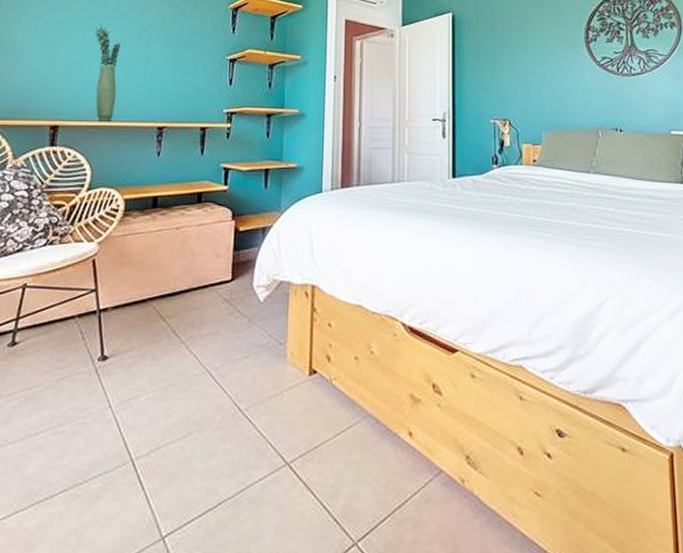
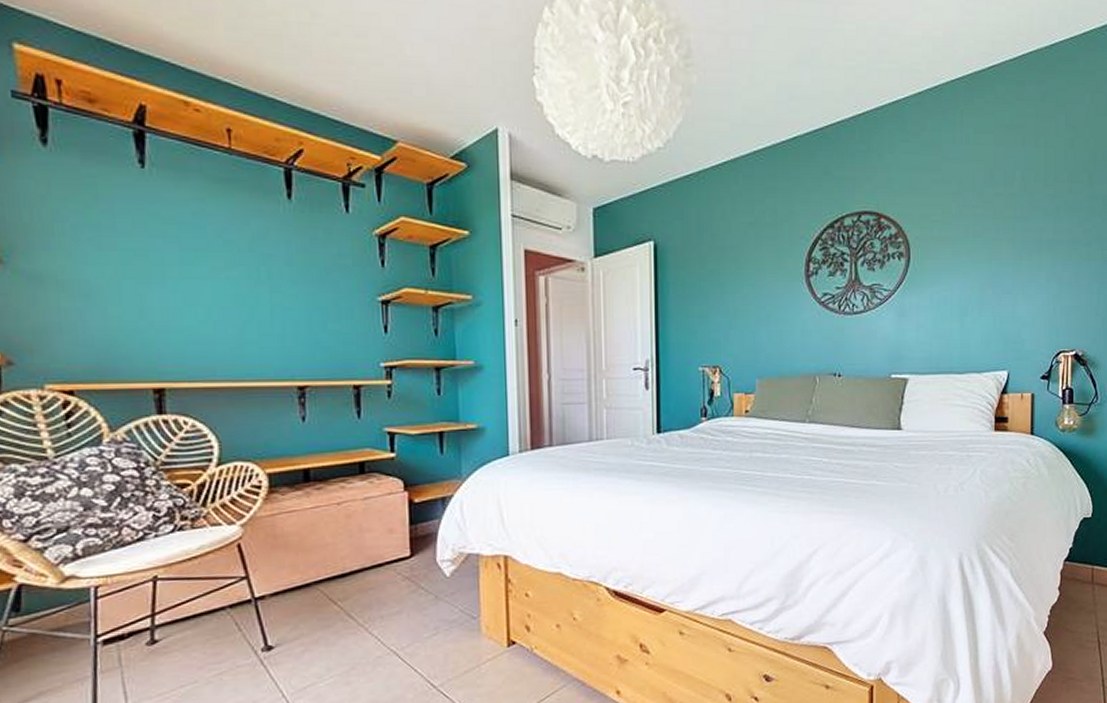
vase: present [95,24,121,122] -> none [194,256,238,382]

